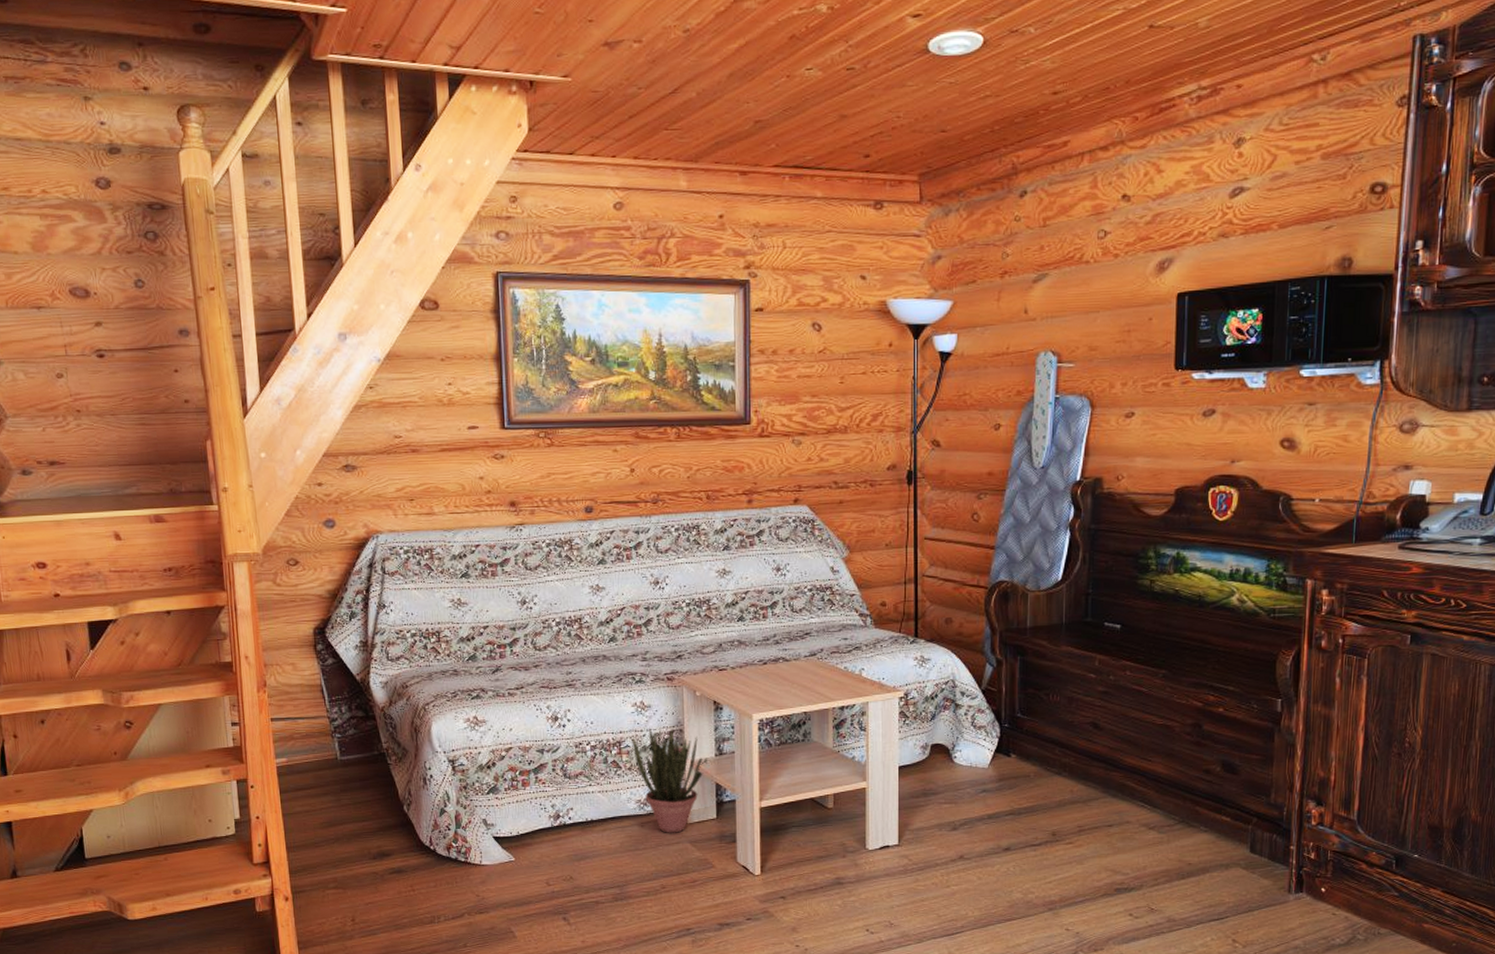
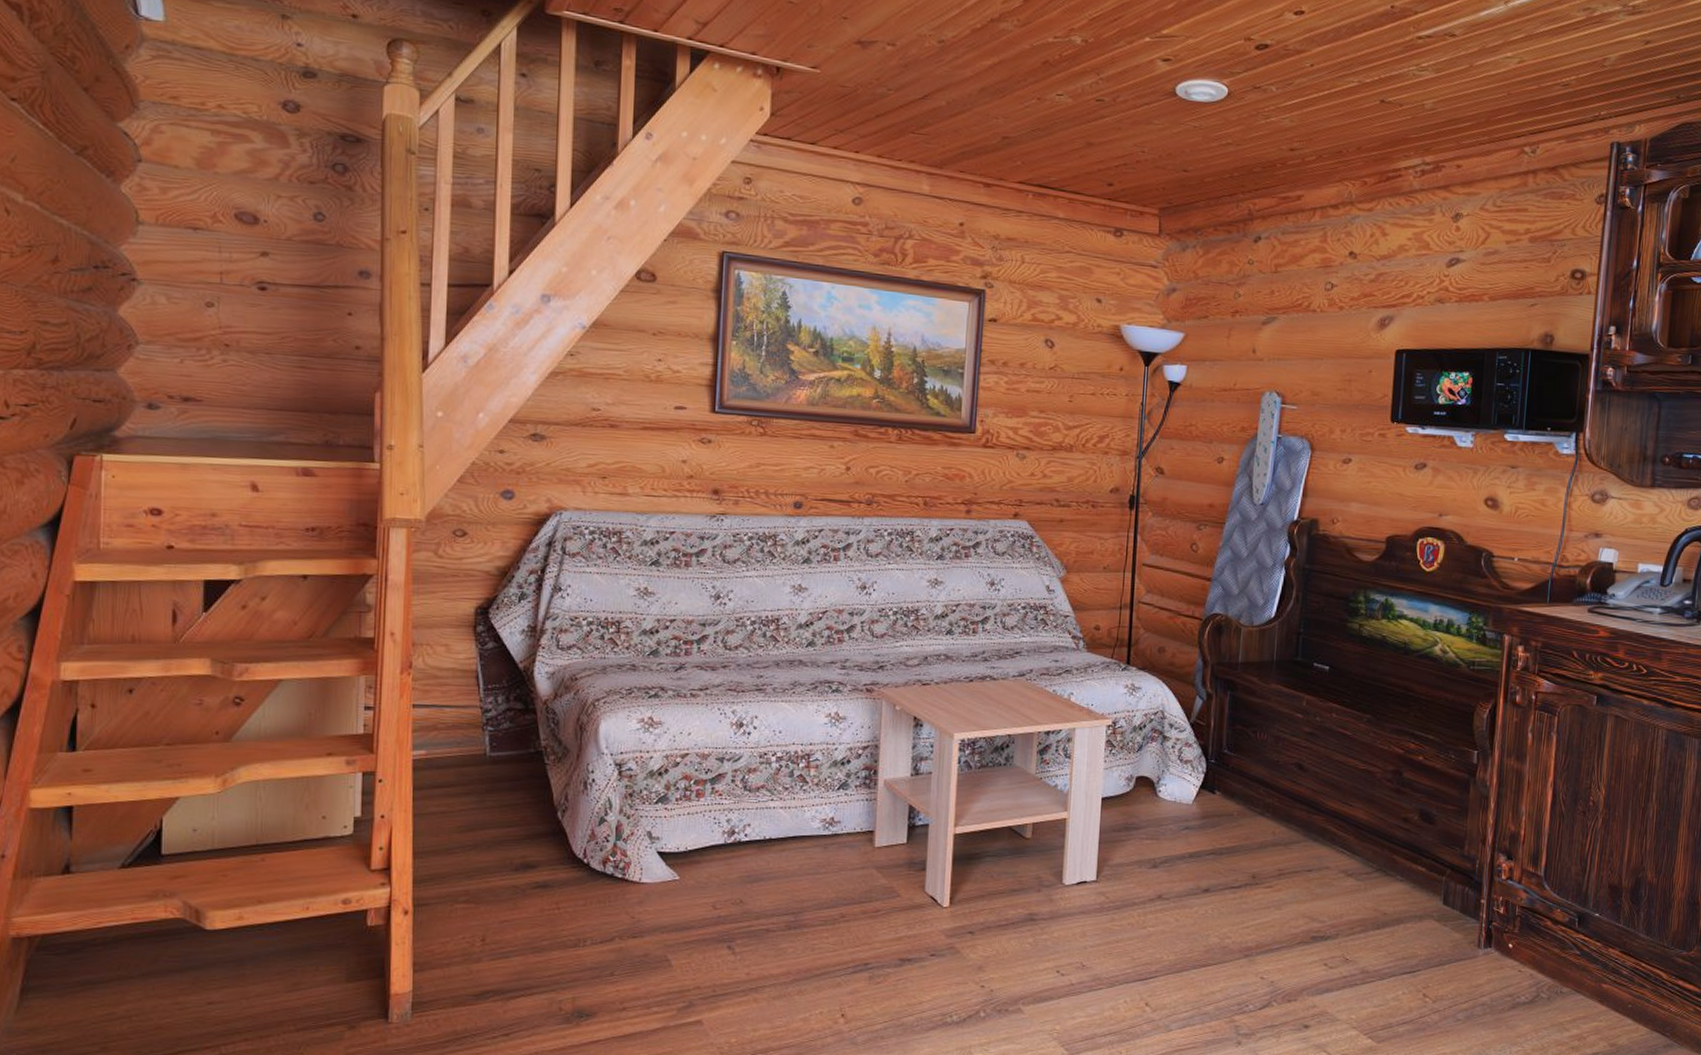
potted plant: present [633,728,708,833] -> none [823,741,903,857]

